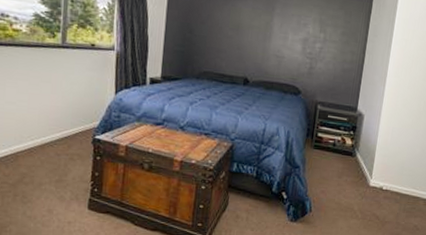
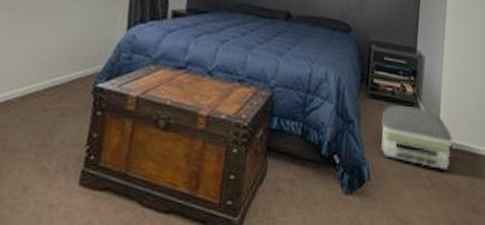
air purifier: none [322,154,384,207] -> present [381,105,453,171]

